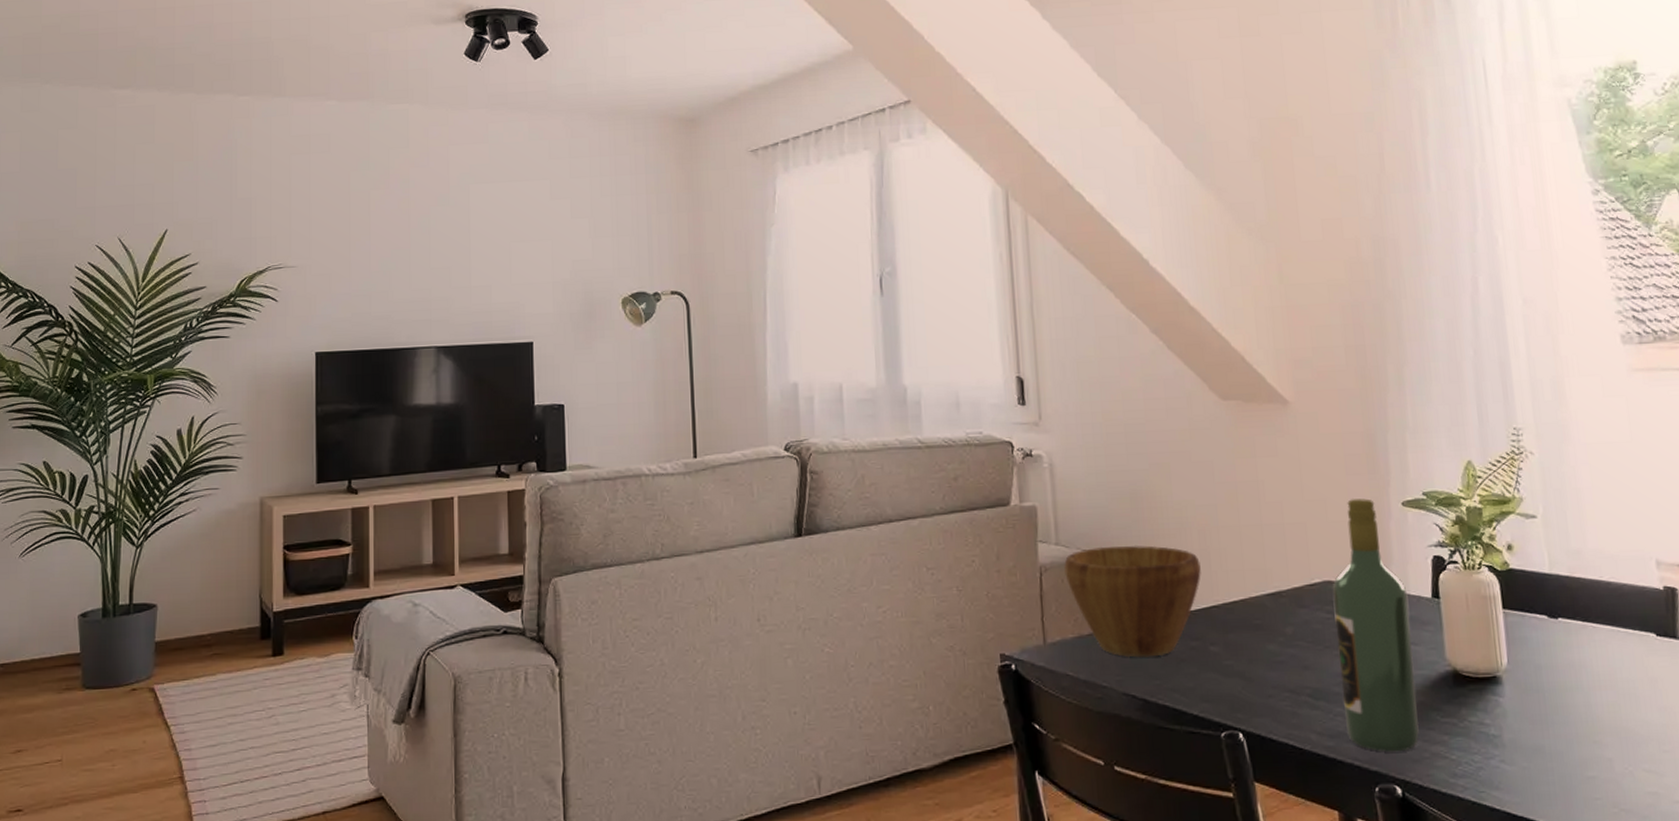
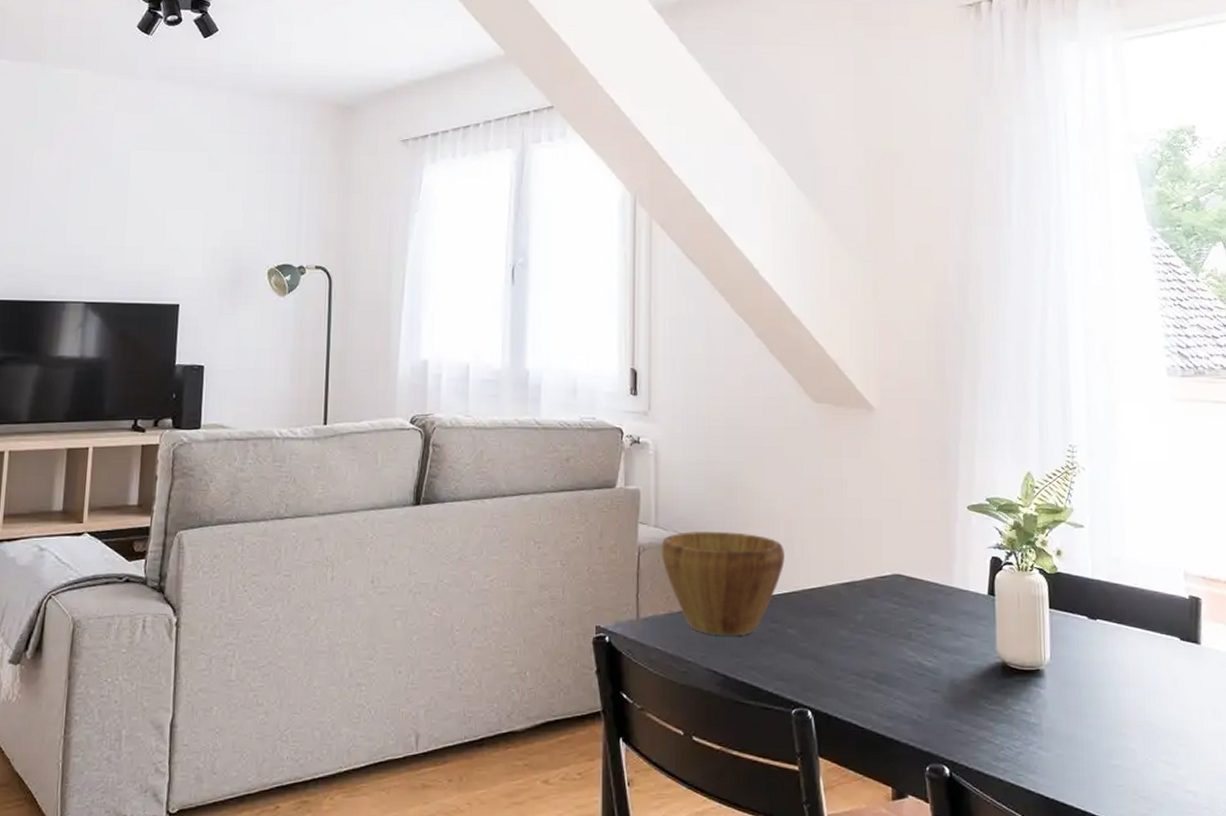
wine bottle: present [1332,498,1419,752] -> none [901,501,969,735]

